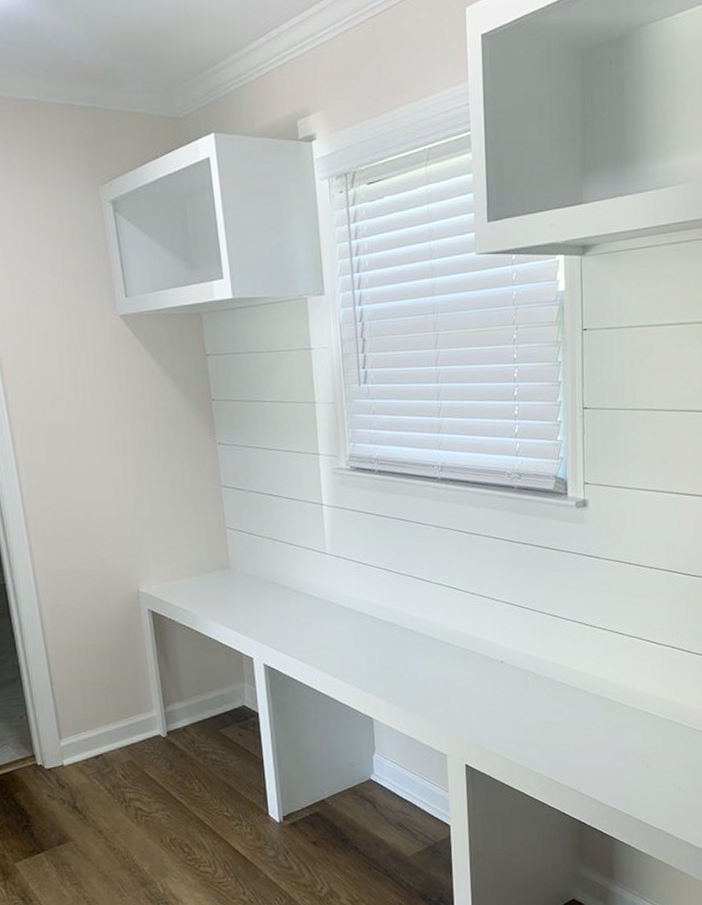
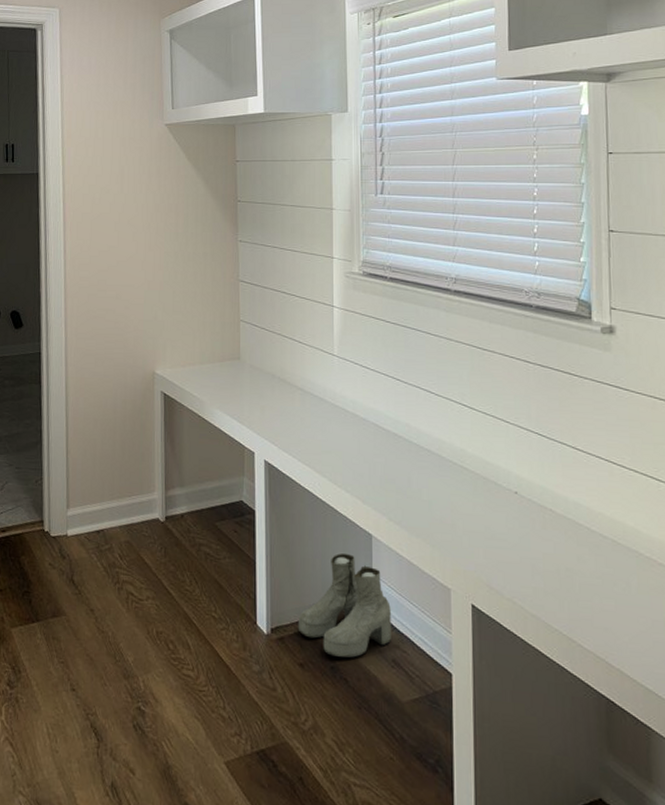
boots: none [308,738,395,830] -> present [298,553,391,658]

